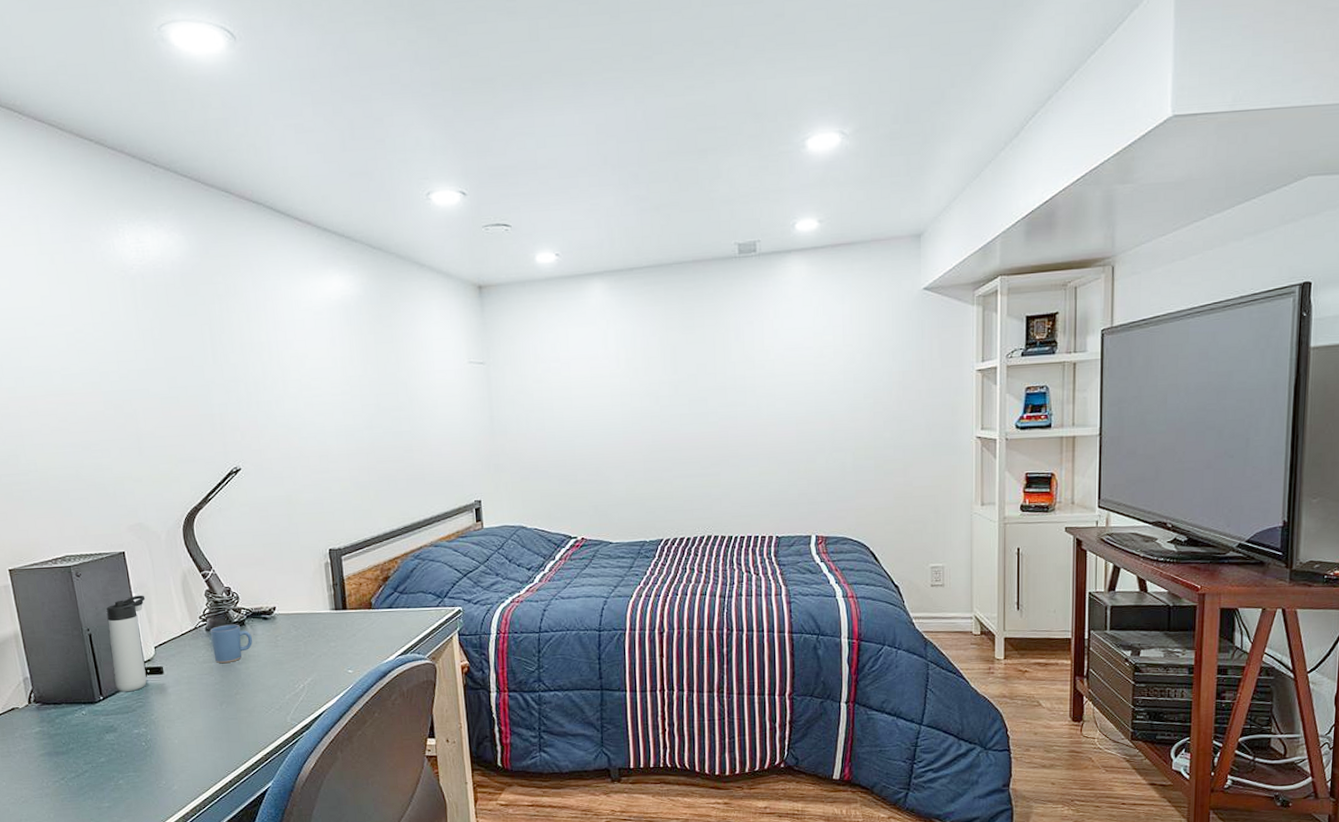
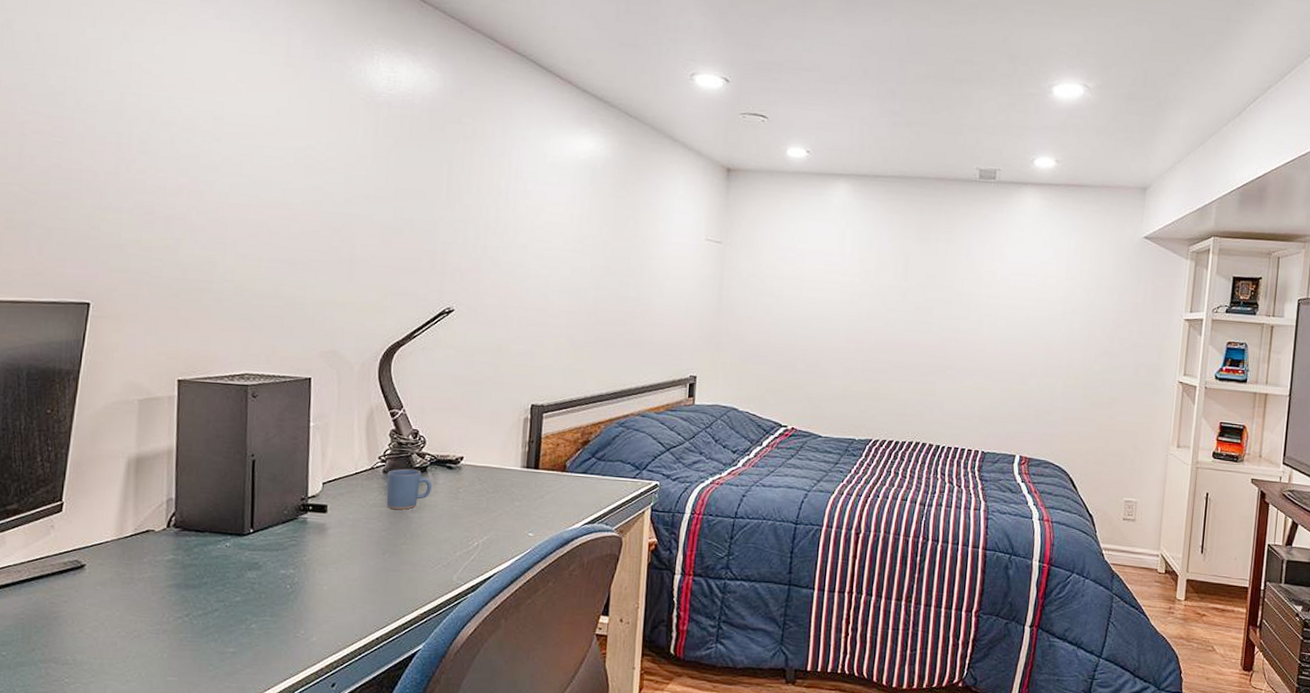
thermos bottle: present [107,595,147,693] -> none [270,425,324,528]

